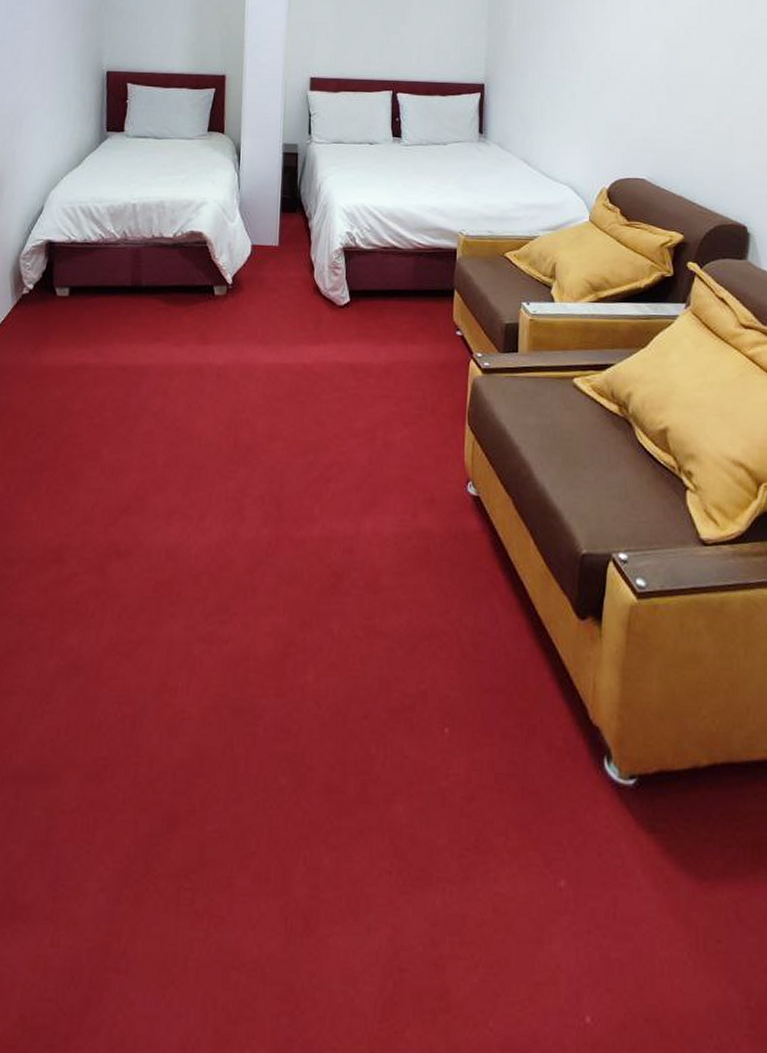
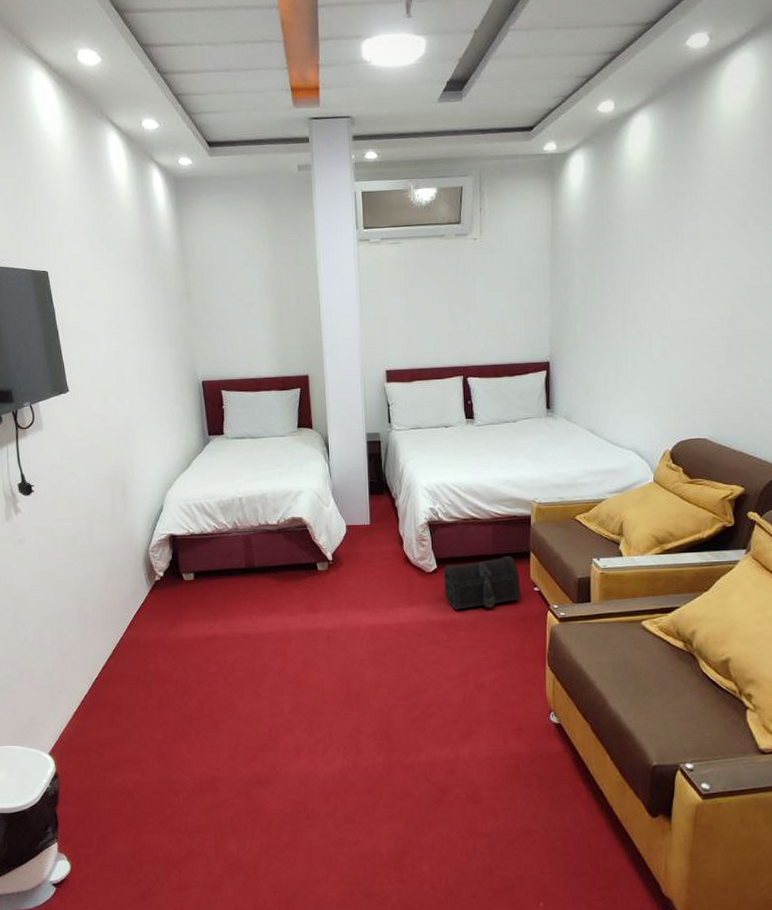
treasure chest: none [356,292,442,352] -> present [443,555,522,610]

